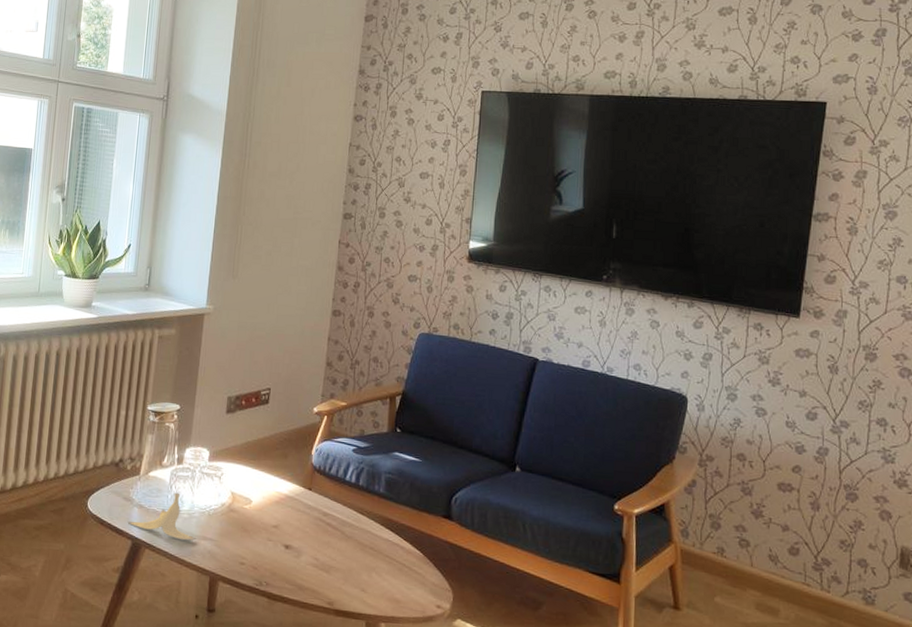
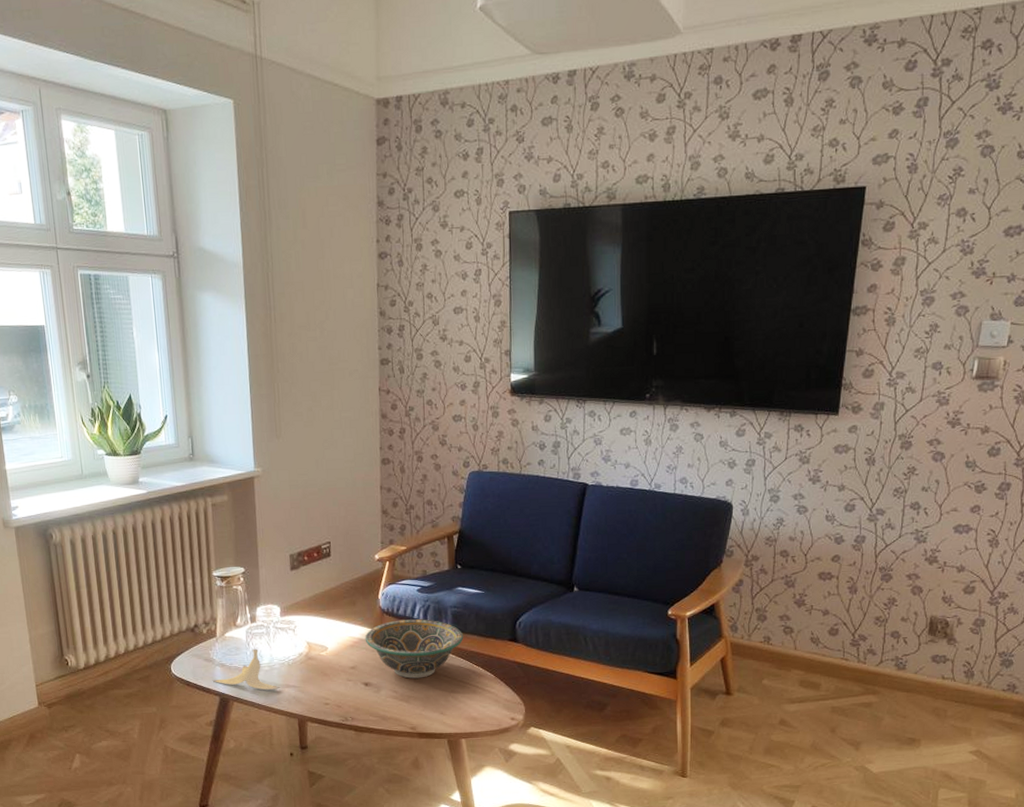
bowl: none [292,480,396,548] -> present [365,619,464,679]

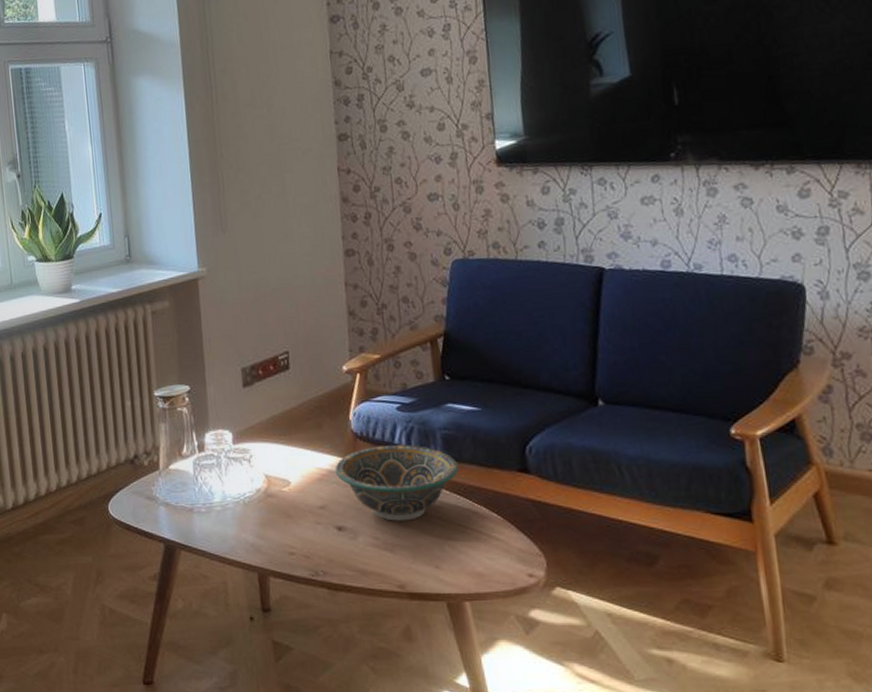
banana peel: present [212,648,281,690] -> none [155,484,236,536]

